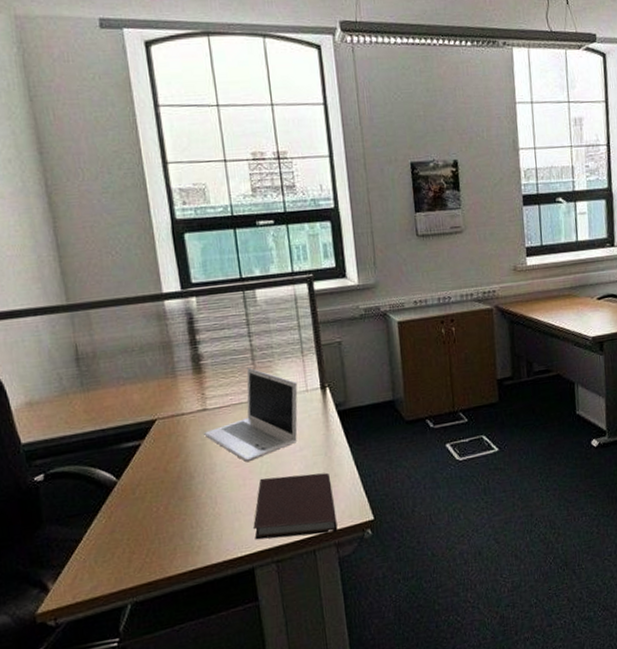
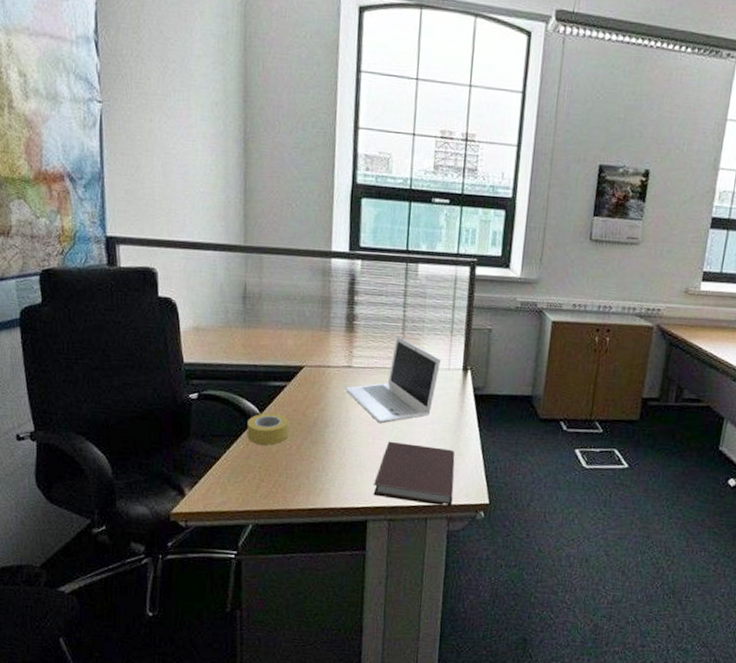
adhesive tape: none [105,476,153,515] -> present [247,412,289,445]

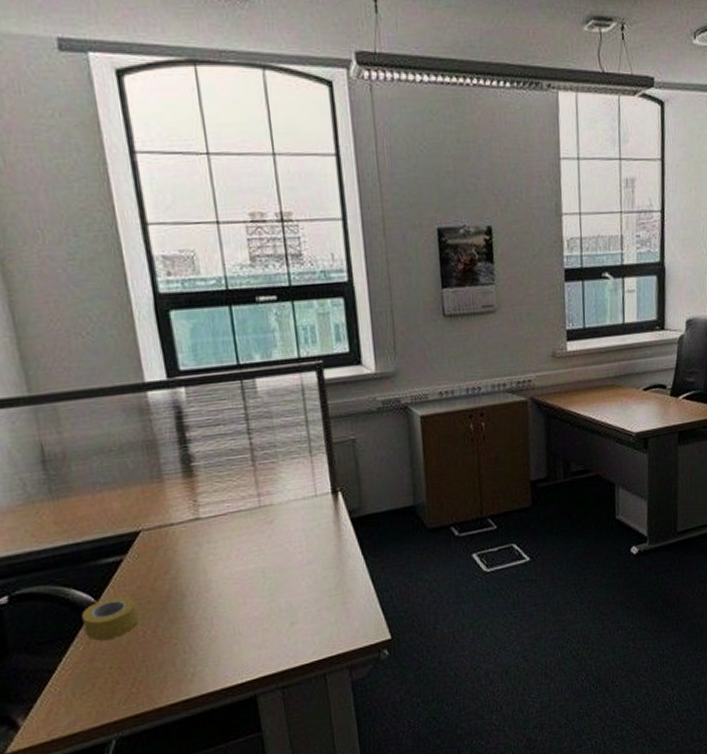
laptop: present [343,335,441,424] -> none [195,469,306,578]
notebook: present [373,441,455,507] -> none [255,588,351,665]

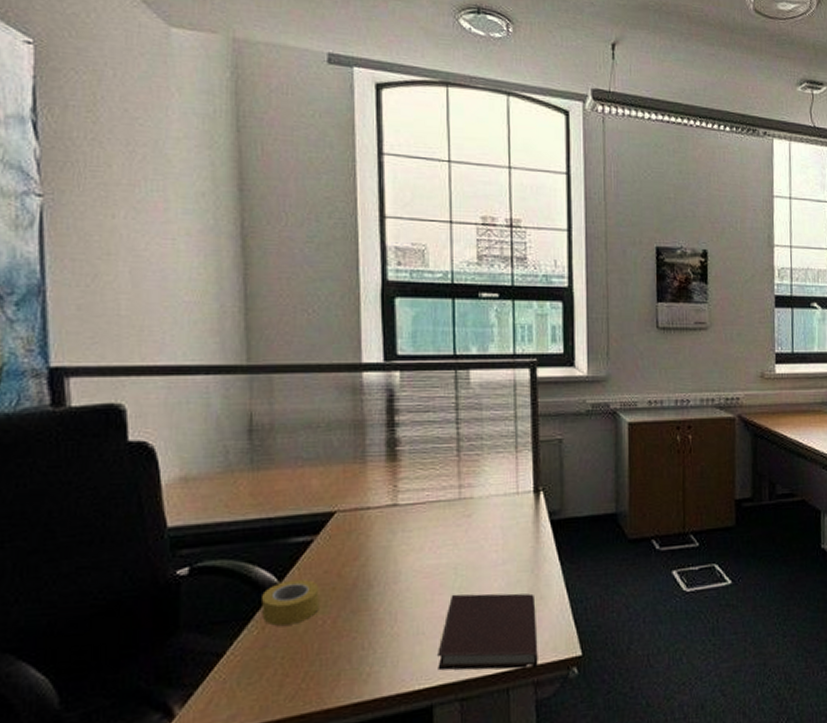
notebook: none [255,588,351,665] -> present [438,593,538,671]

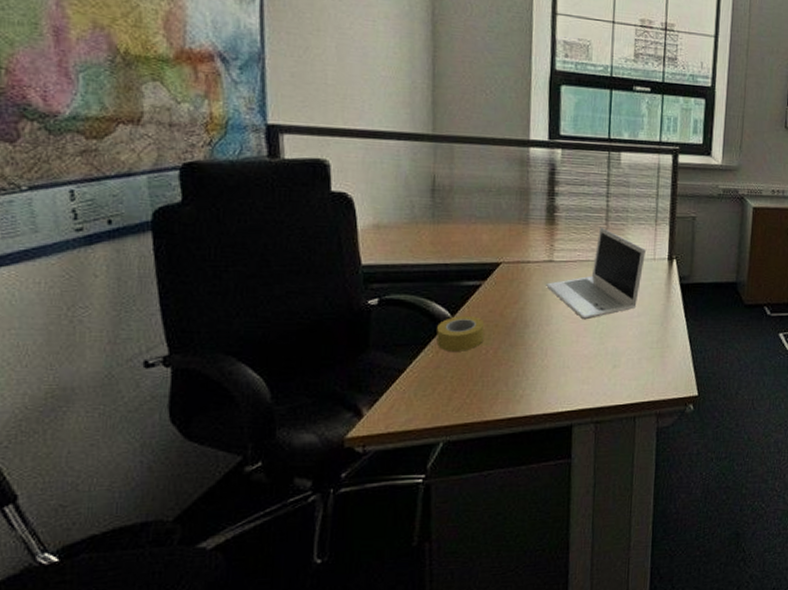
laptop: none [389,459,507,573] -> present [545,226,646,320]
notebook: present [438,593,538,671] -> none [578,338,663,403]

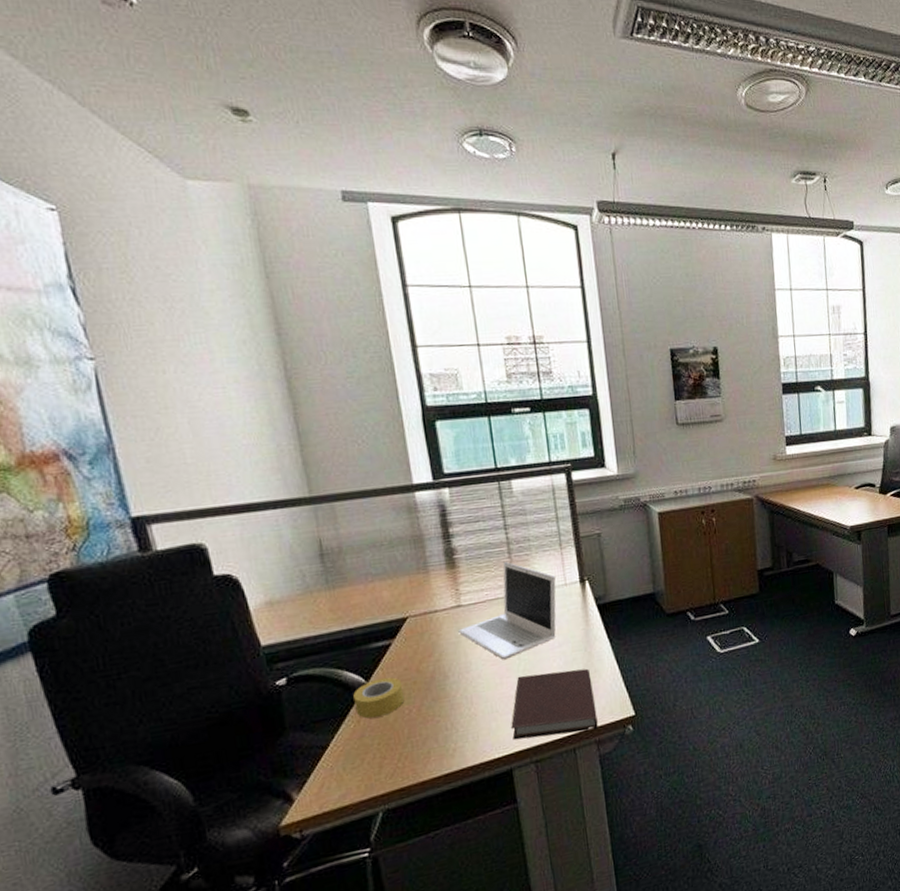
notebook: none [578,338,663,403] -> present [511,668,598,740]

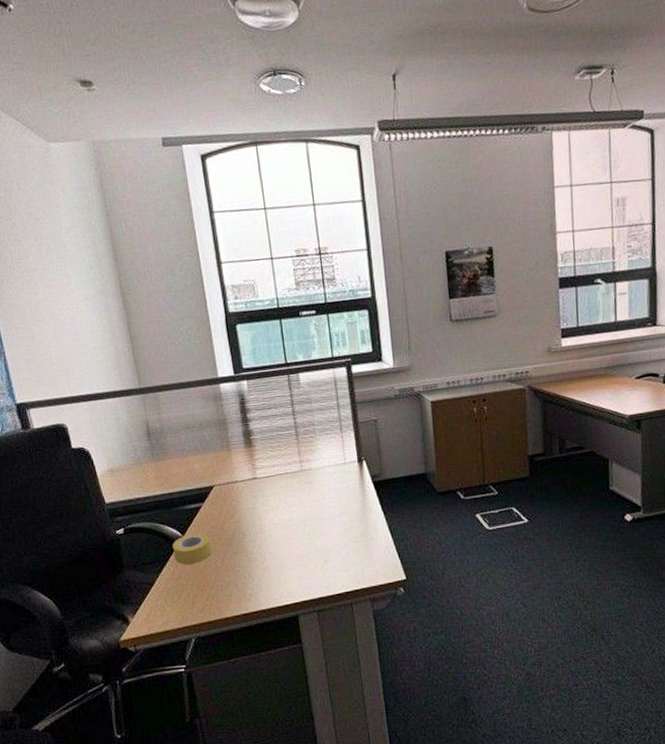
laptop: present [457,561,556,660] -> none [253,442,337,525]
notebook: present [511,668,598,740] -> none [297,536,373,592]

